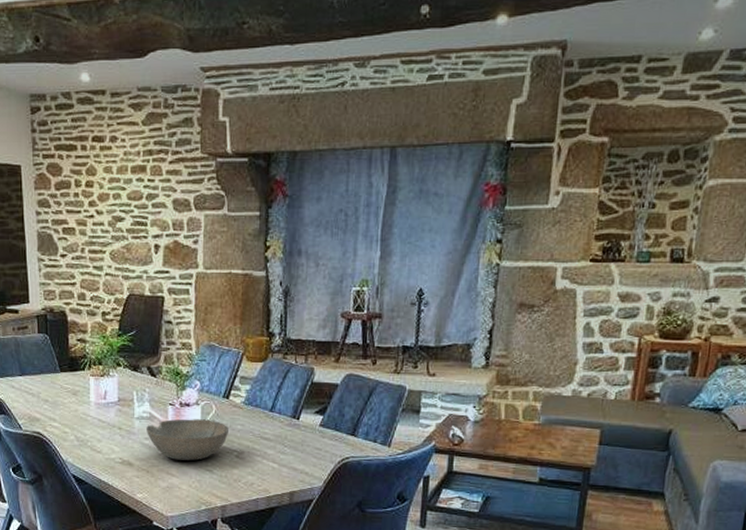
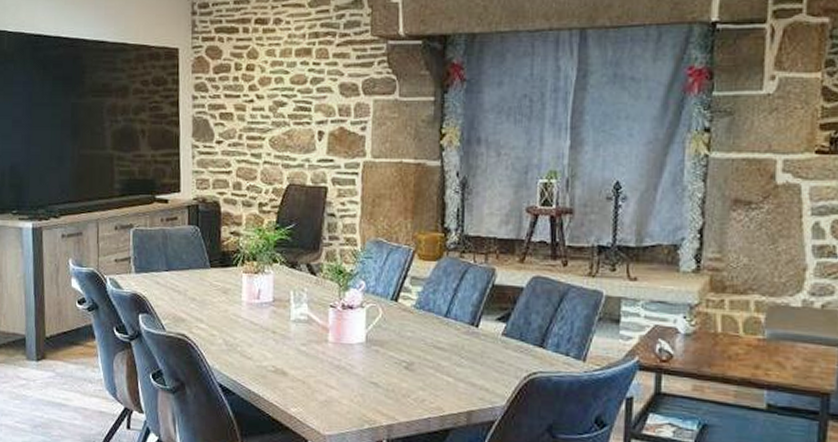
bowl: present [147,419,230,461] -> none [304,323,398,372]

